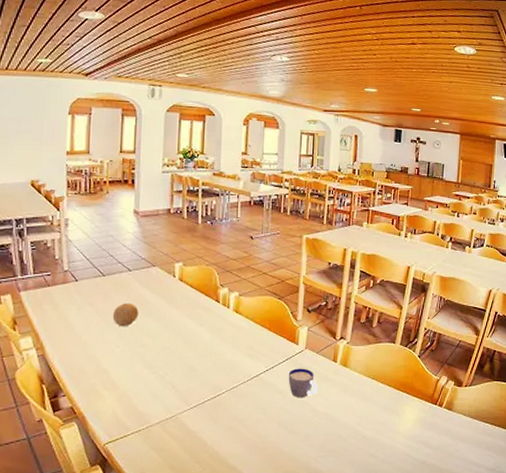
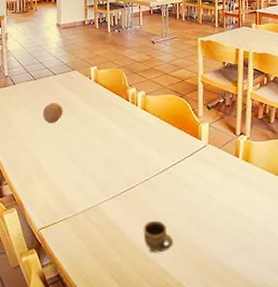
cup: none [227,428,260,461] -> present [143,220,173,253]
cup: present [288,368,319,397] -> none [194,163,224,192]

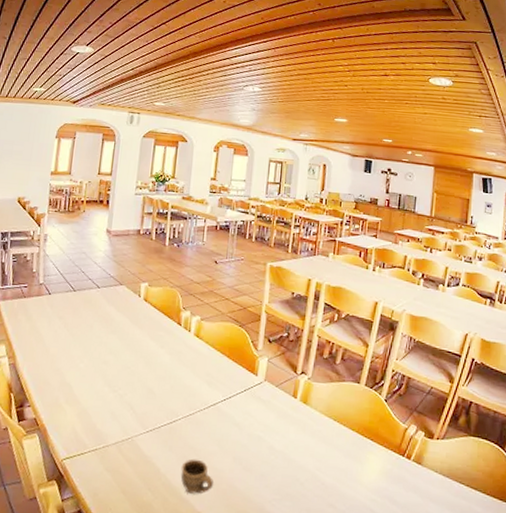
fruit: present [42,103,63,124] -> none [79,319,104,343]

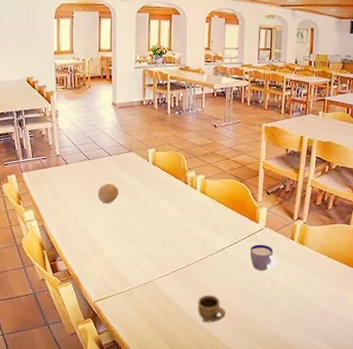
fruit: none [79,319,104,343] -> present [97,184,119,204]
cup: none [245,400,277,433] -> present [250,244,278,270]

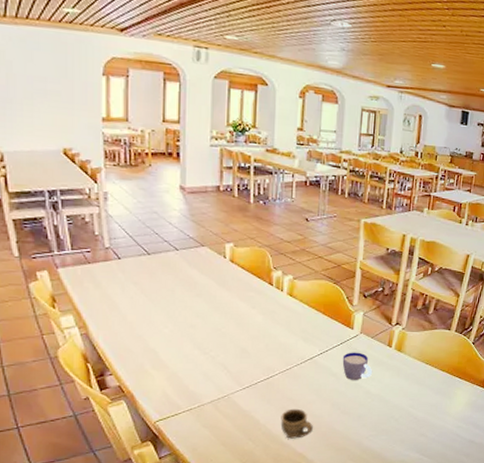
fruit: present [97,184,119,204] -> none [159,283,188,308]

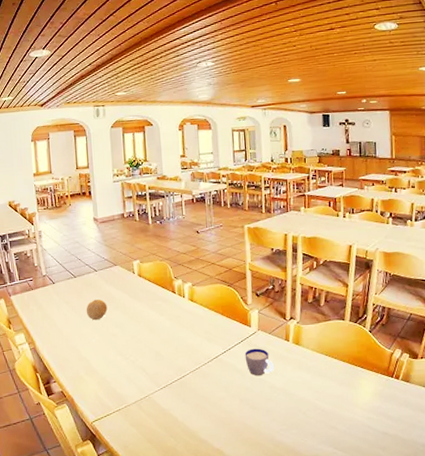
fruit: none [159,283,188,308] -> present [86,299,108,321]
cup: present [280,408,313,439] -> none [196,405,226,435]

